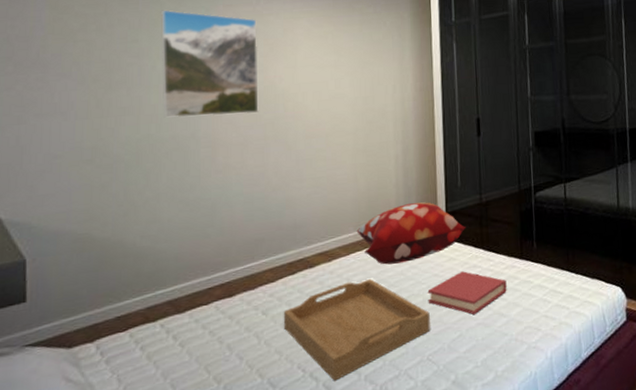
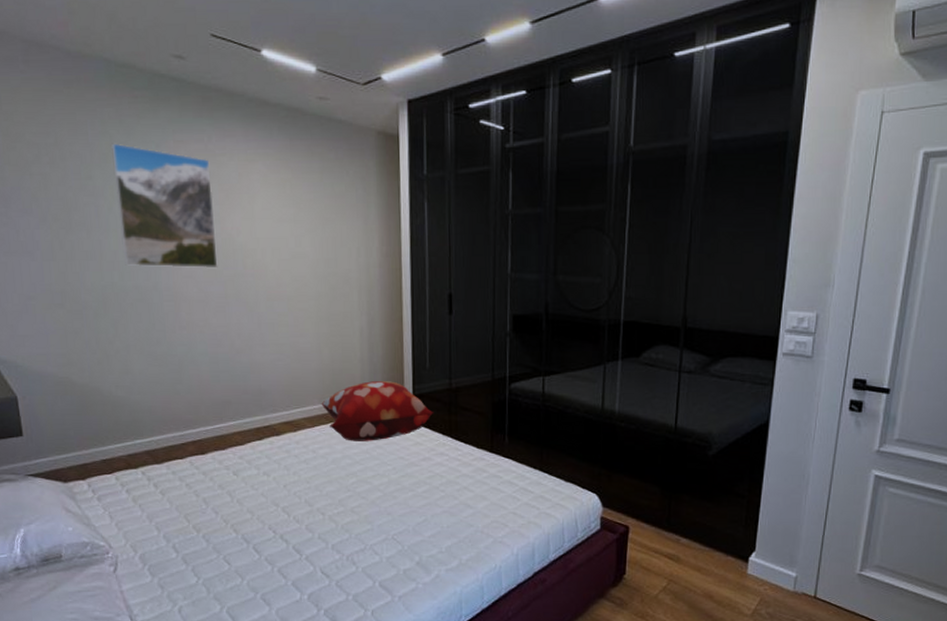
serving tray: present [283,279,430,381] -> none [253,454,395,545]
hardback book: present [427,271,507,315] -> none [393,458,475,503]

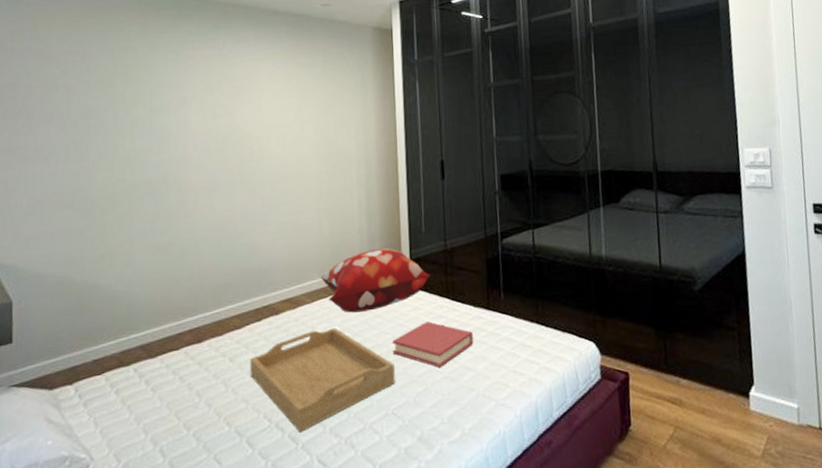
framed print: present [110,143,218,268] -> none [133,55,226,162]
serving tray: none [253,454,395,545] -> present [249,328,395,433]
hardback book: none [393,458,475,503] -> present [392,321,474,368]

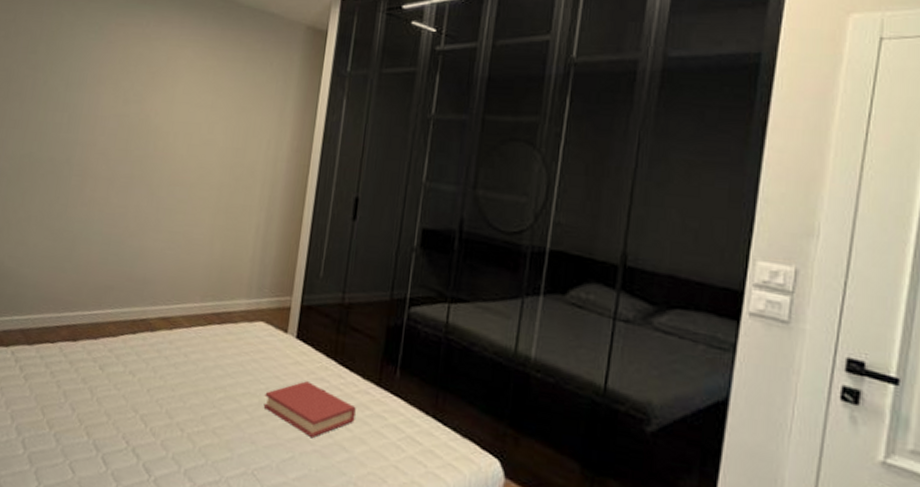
serving tray: present [249,328,395,433] -> none [116,358,263,465]
decorative pillow: present [320,248,431,313] -> none [202,284,321,353]

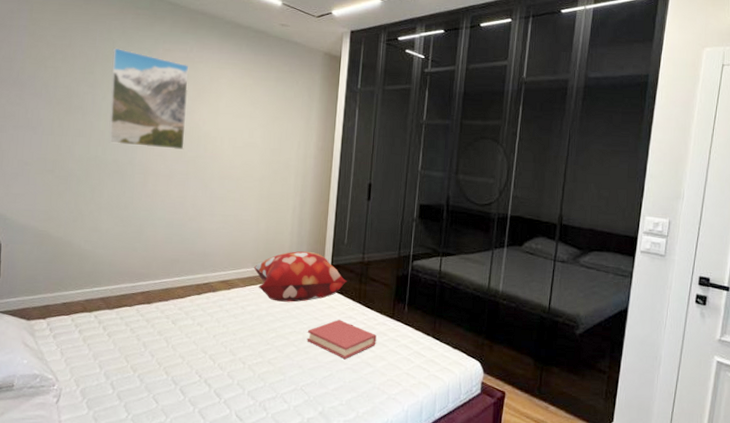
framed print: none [46,22,144,147] -> present [109,47,189,150]
decorative pillow: none [202,284,321,353] -> present [253,251,347,302]

